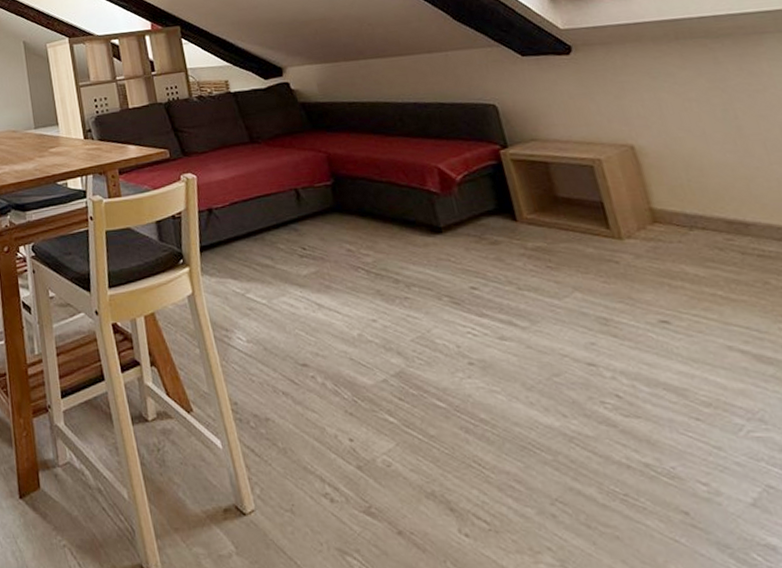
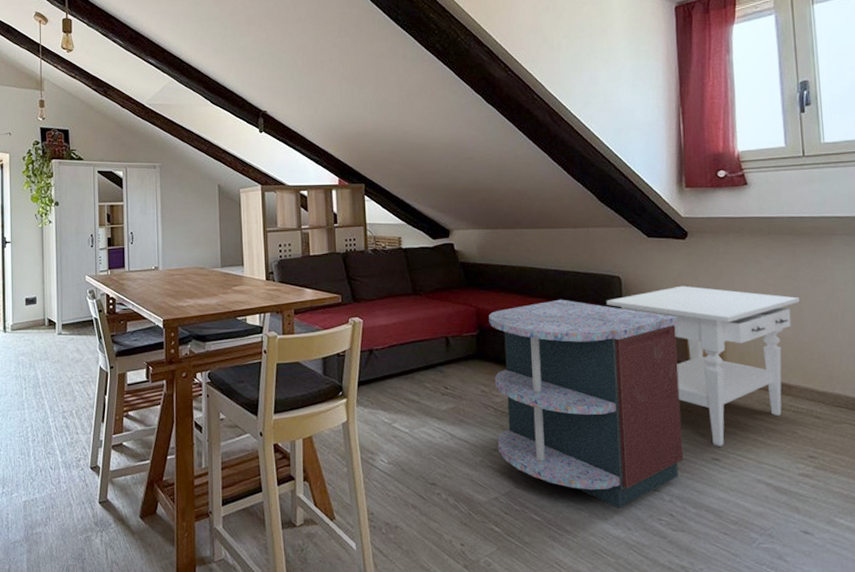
storage cabinet: none [342,136,620,390] -> present [489,299,684,509]
side table: none [483,109,743,306] -> present [606,285,800,448]

